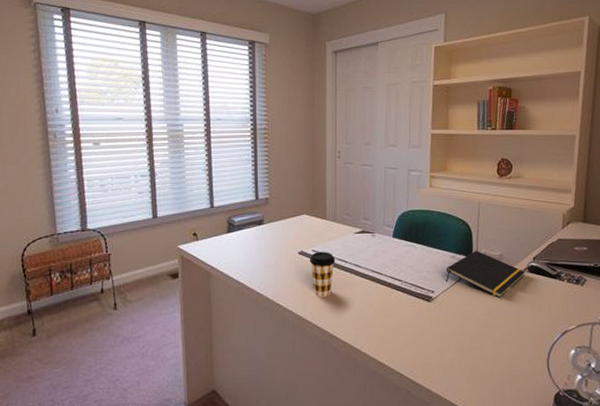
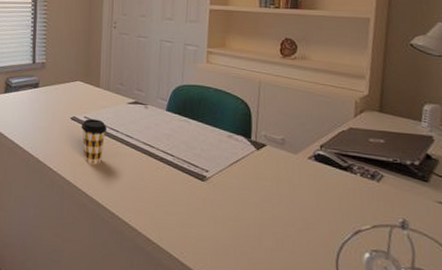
notepad: present [446,250,526,298] -> none [222,131,312,185]

